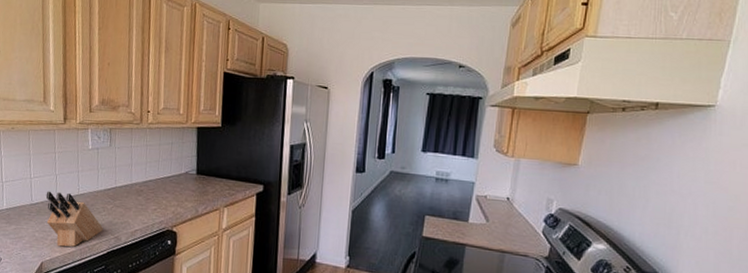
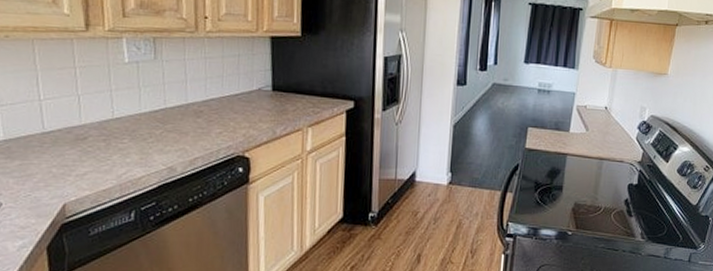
knife block: present [45,191,103,247] -> none [64,115,151,183]

